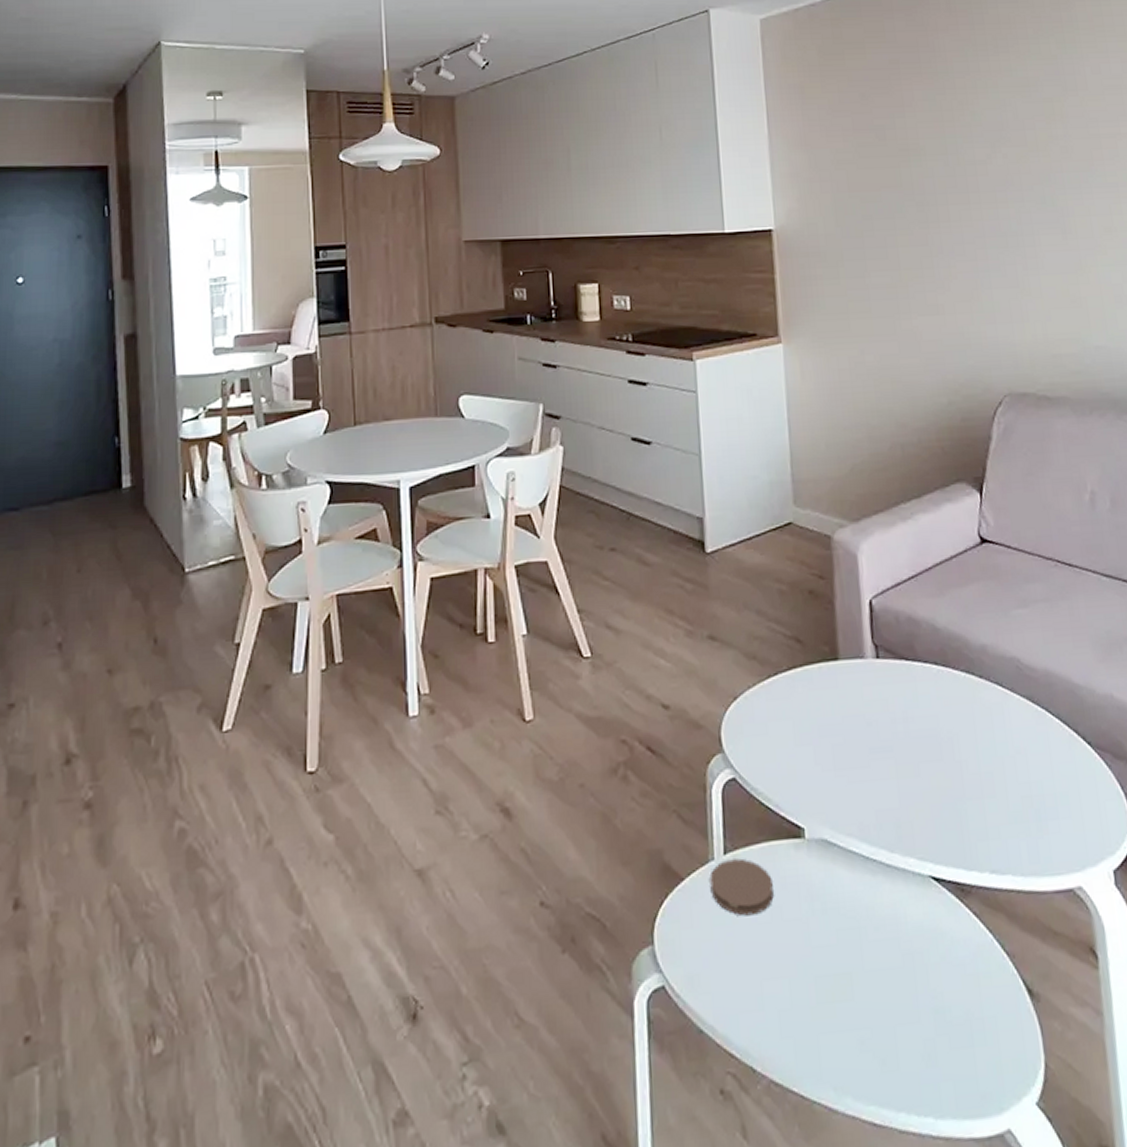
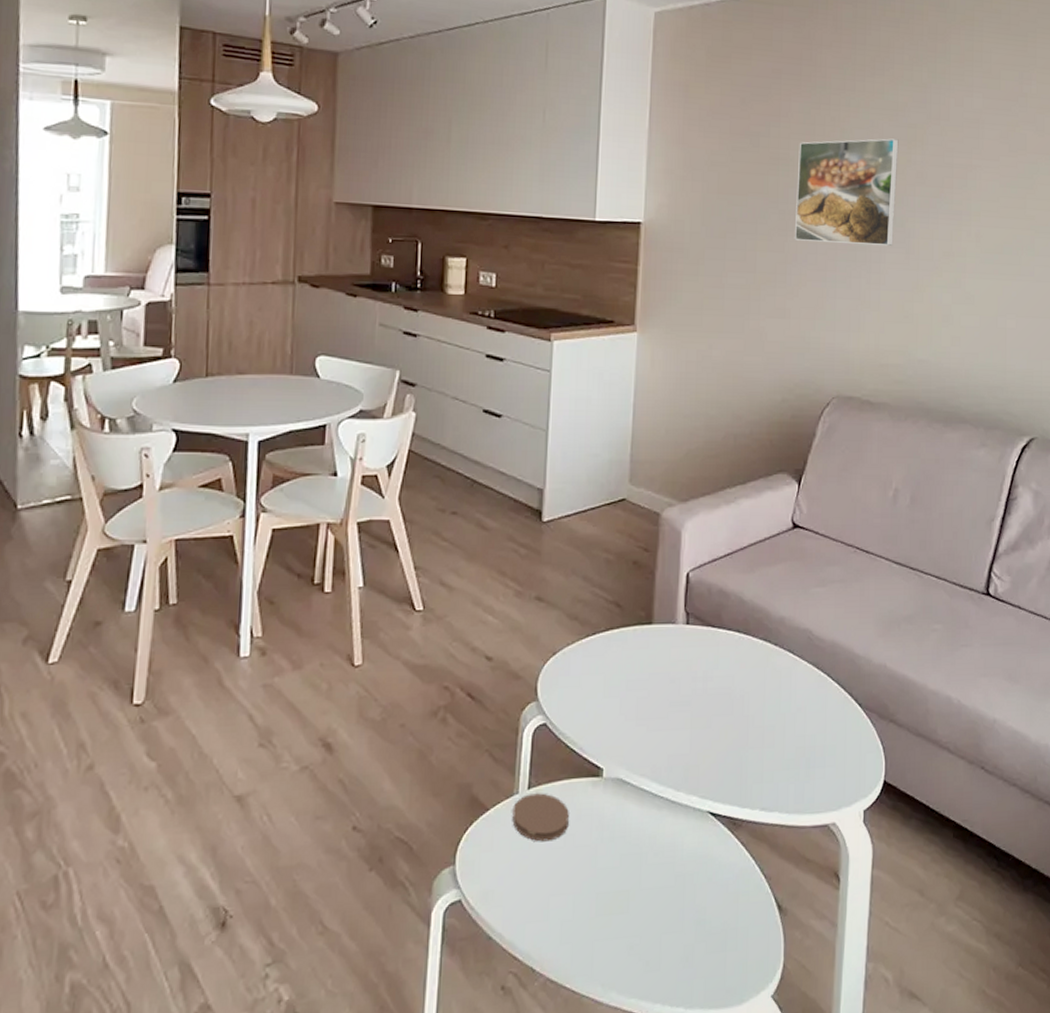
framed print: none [928,115,1047,232] -> present [794,138,899,246]

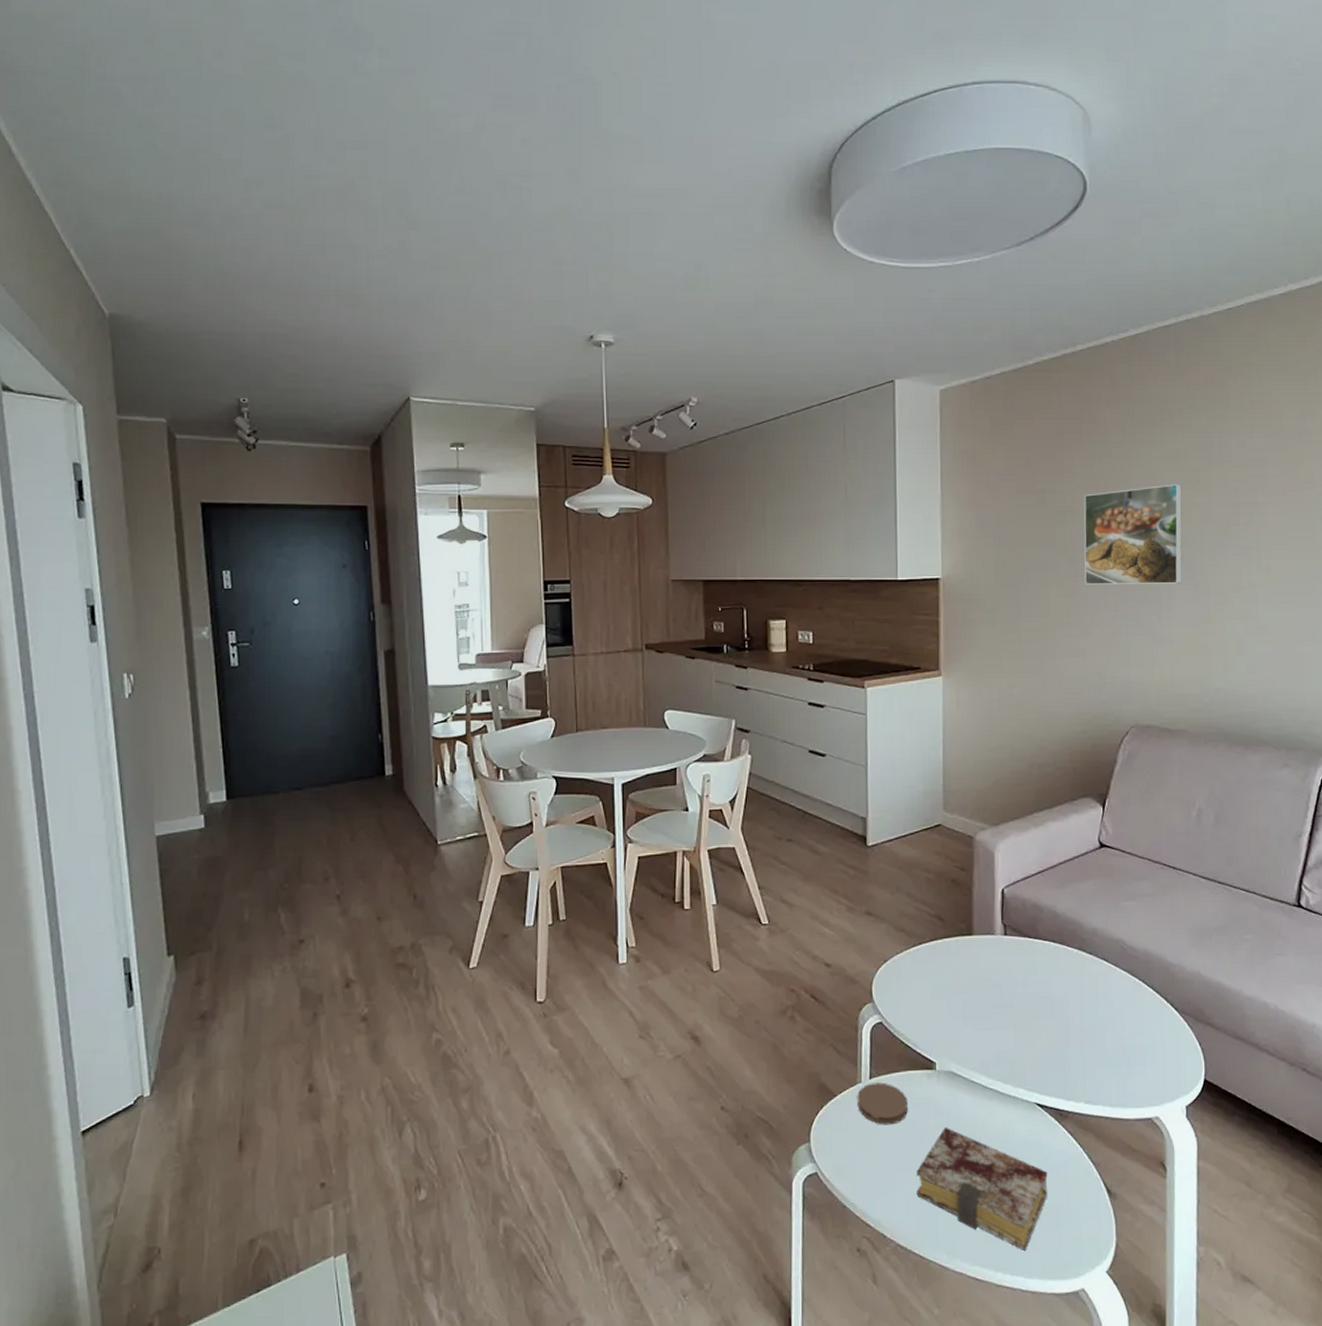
book: none [572,841,716,979] -> present [916,1126,1048,1252]

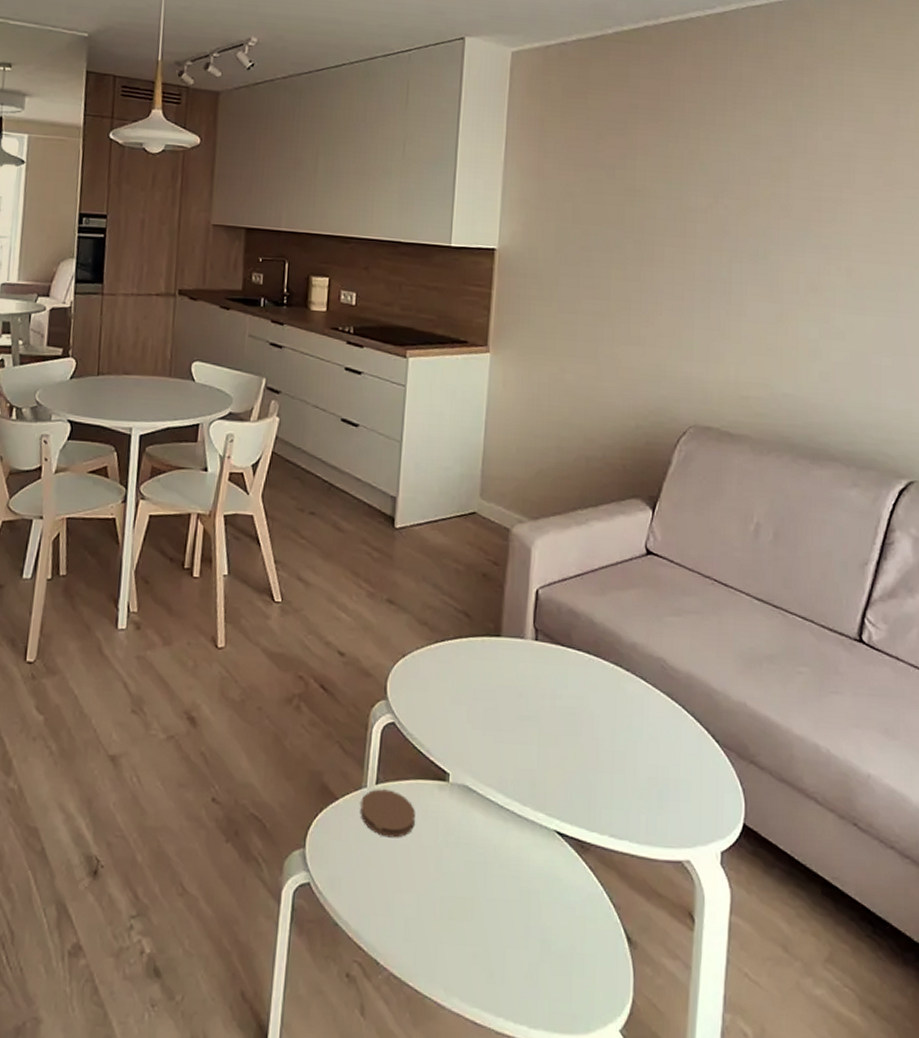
book: present [916,1126,1048,1252] -> none [416,846,563,998]
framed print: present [1083,484,1182,585] -> none [650,171,762,278]

